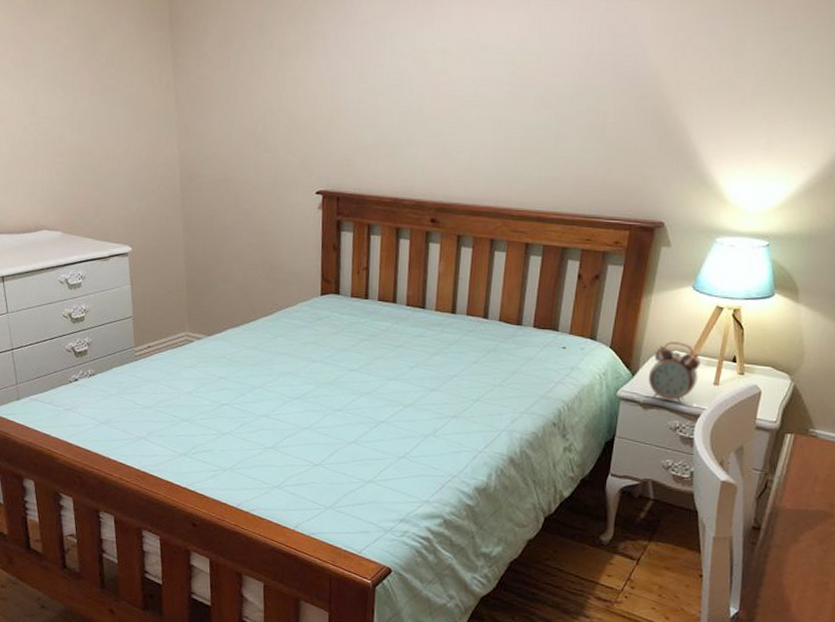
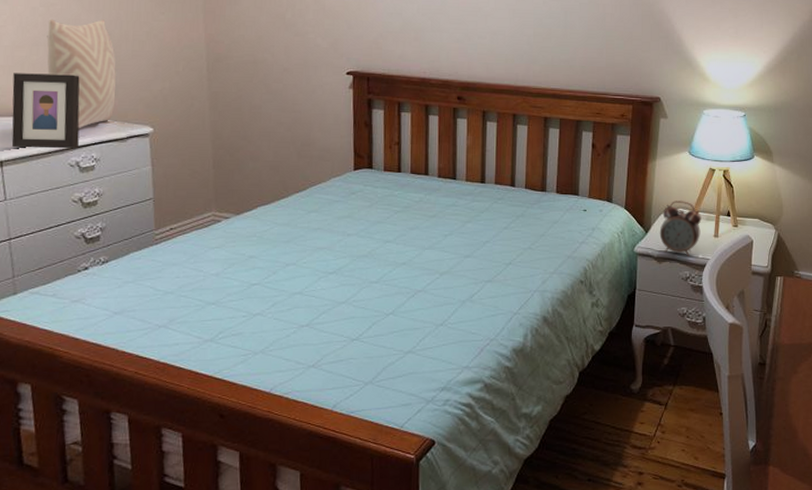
picture frame: none [9,191,67,267] -> present [11,73,80,149]
pillow: none [36,137,98,246] -> present [46,19,117,128]

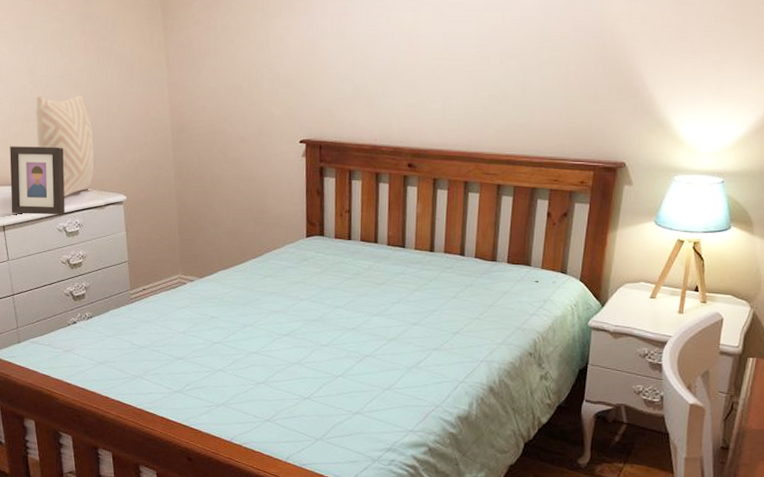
alarm clock: present [659,201,702,256] -> none [617,273,665,332]

